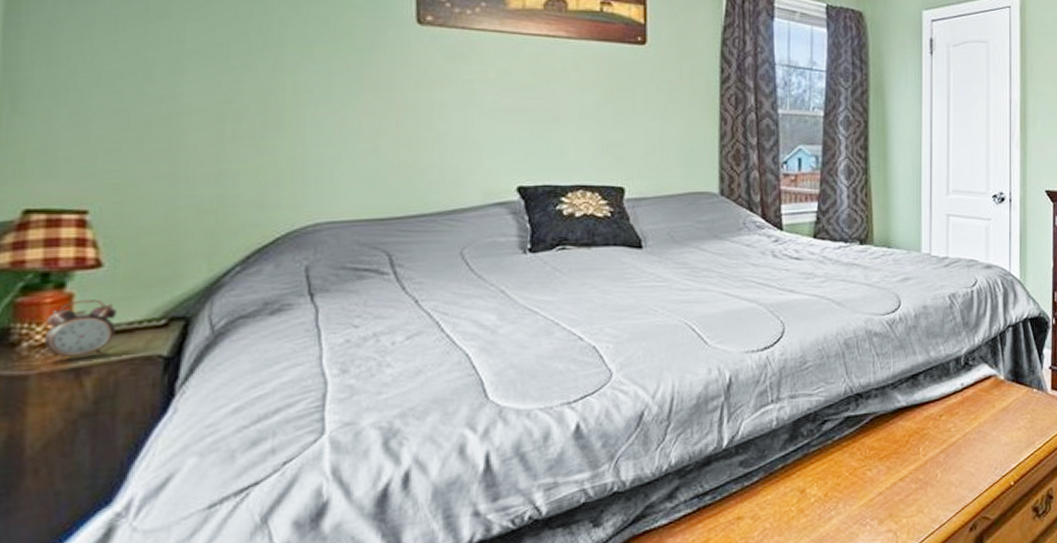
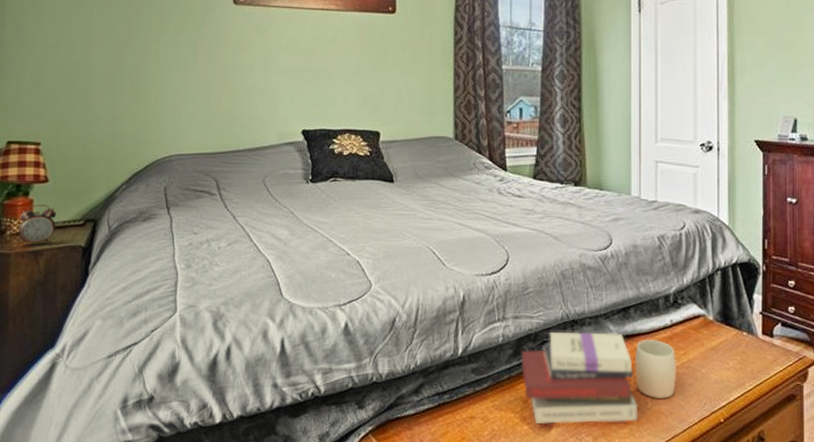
books: none [798,403,926,514] -> present [521,332,637,424]
mug: none [923,406,968,469] -> present [634,339,677,399]

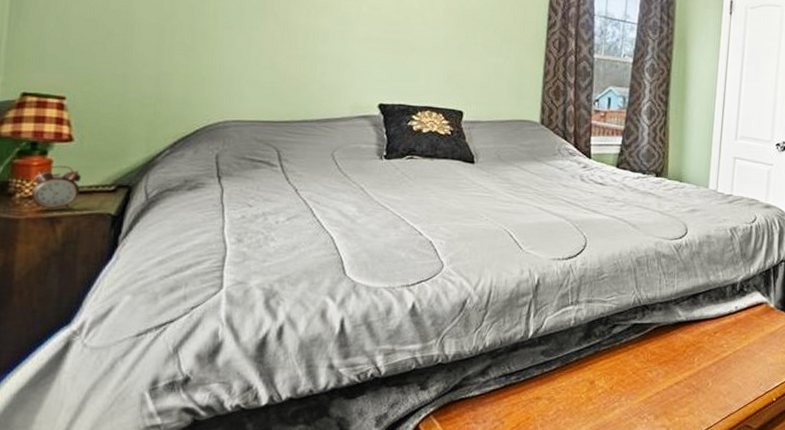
books: present [521,332,637,424] -> none [590,316,699,404]
mug: present [634,339,677,399] -> none [698,324,738,379]

